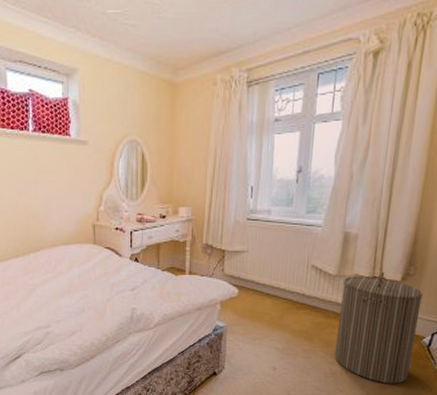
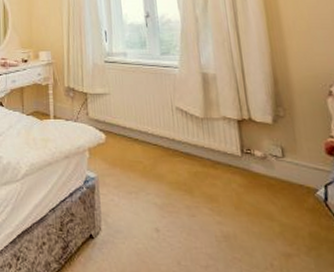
laundry hamper: present [335,272,423,384] -> none [212,113,314,251]

